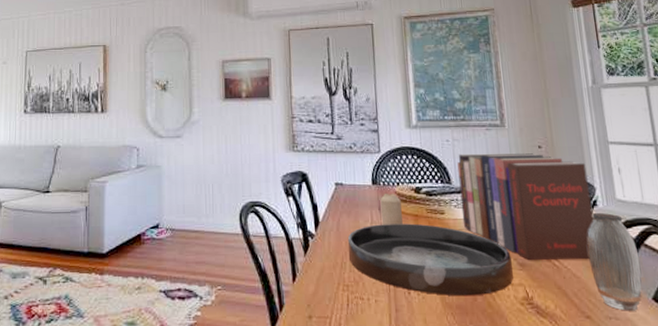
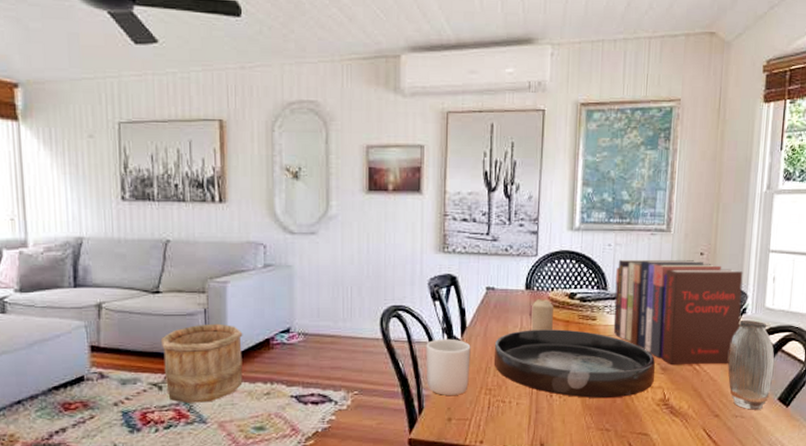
wooden bucket: none [47,220,118,297] -> present [160,323,243,403]
mug: none [282,233,327,291] -> present [425,338,471,395]

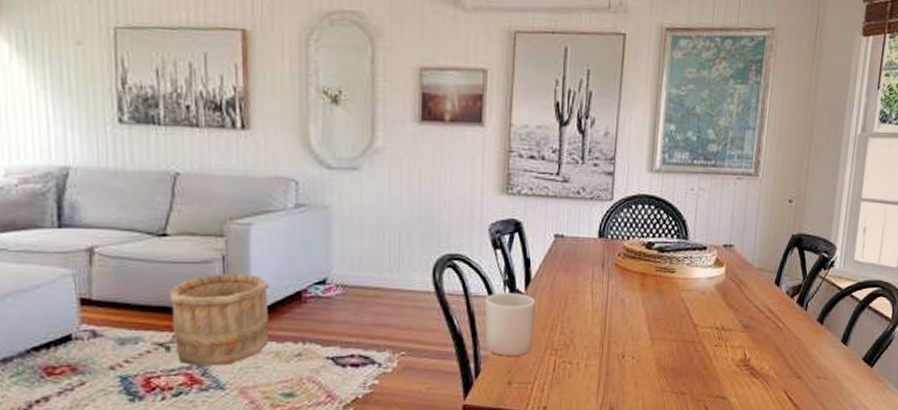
tray: present [493,329,655,399] -> none [561,283,737,359]
candle: present [531,299,553,331] -> none [603,249,629,284]
books: present [613,259,743,364] -> none [693,205,833,322]
vase: present [728,320,775,410] -> none [812,275,861,371]

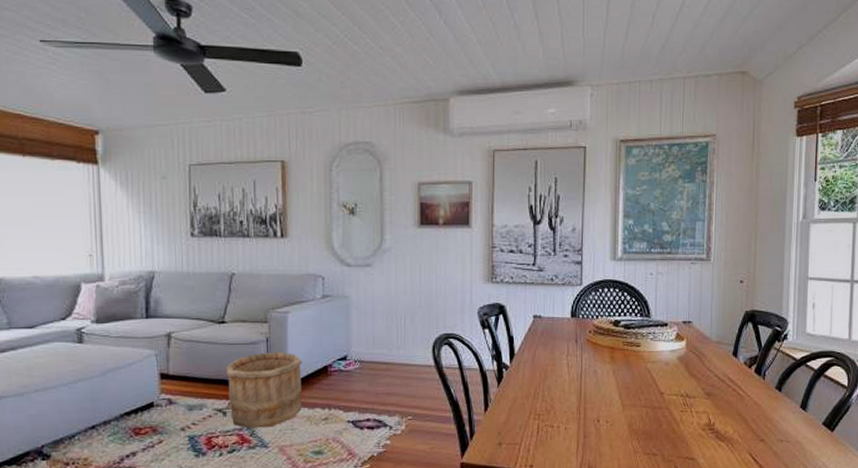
mug: present [484,292,536,356] -> none [476,365,520,420]

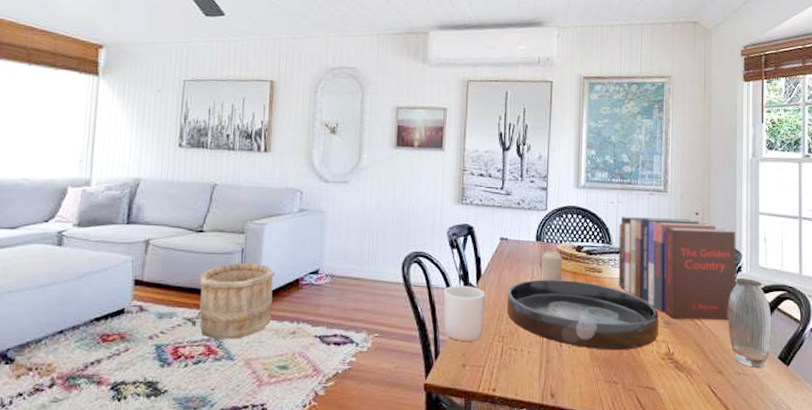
mug: none [476,365,520,420] -> present [443,285,485,341]
tray: none [542,356,699,423] -> present [506,279,658,351]
candle: none [577,326,599,357] -> present [541,251,562,281]
books: none [657,287,783,390] -> present [618,216,737,320]
vase: none [771,346,818,435] -> present [728,278,772,368]

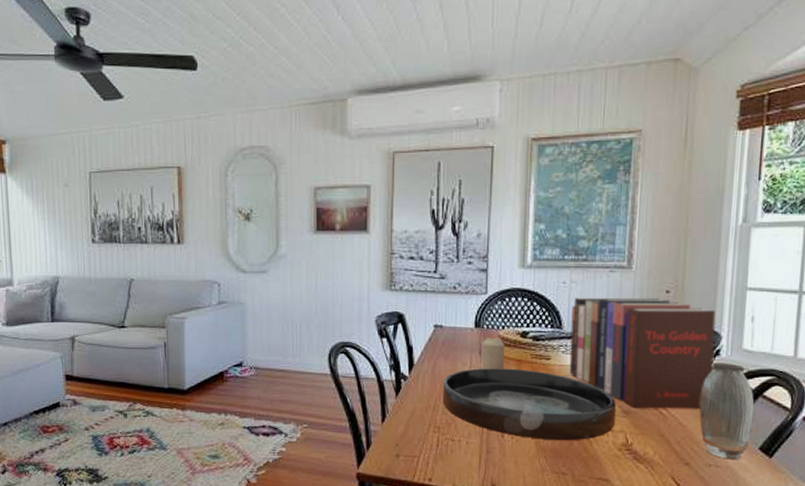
wooden bucket: present [199,262,275,339] -> none [125,357,199,430]
mug: present [443,285,485,341] -> none [373,375,419,432]

